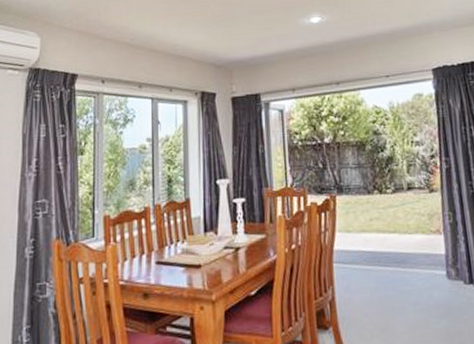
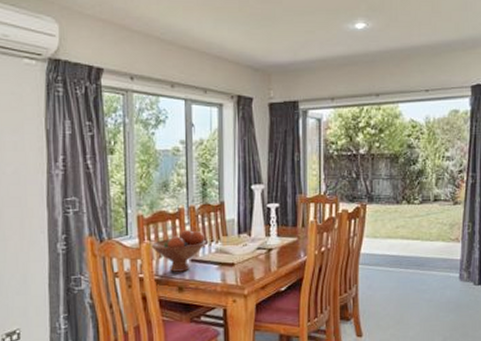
fruit bowl: none [116,229,172,276] -> present [151,229,206,272]

